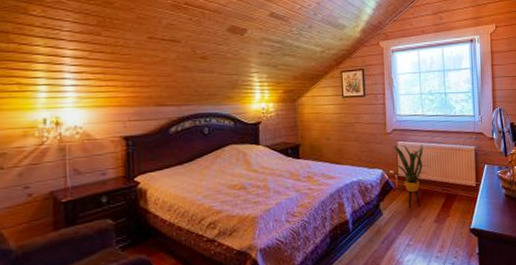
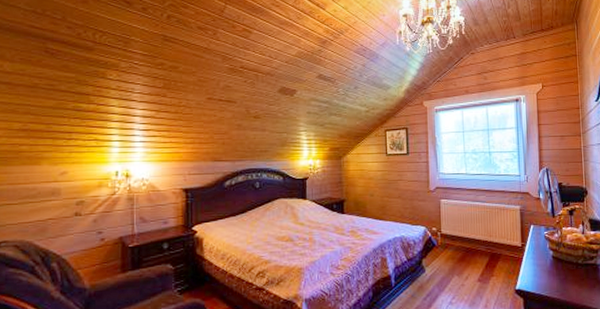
house plant: present [391,143,433,208] -> none [434,201,476,266]

